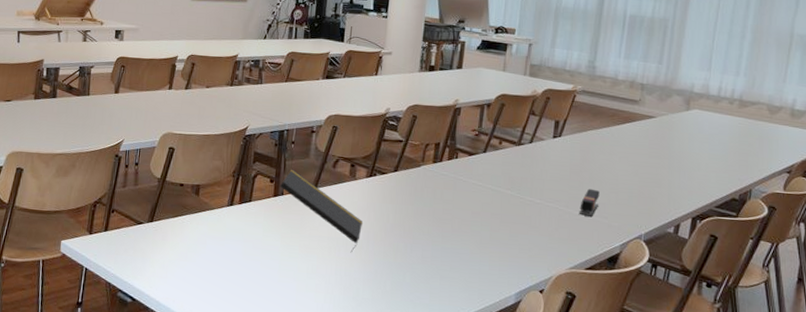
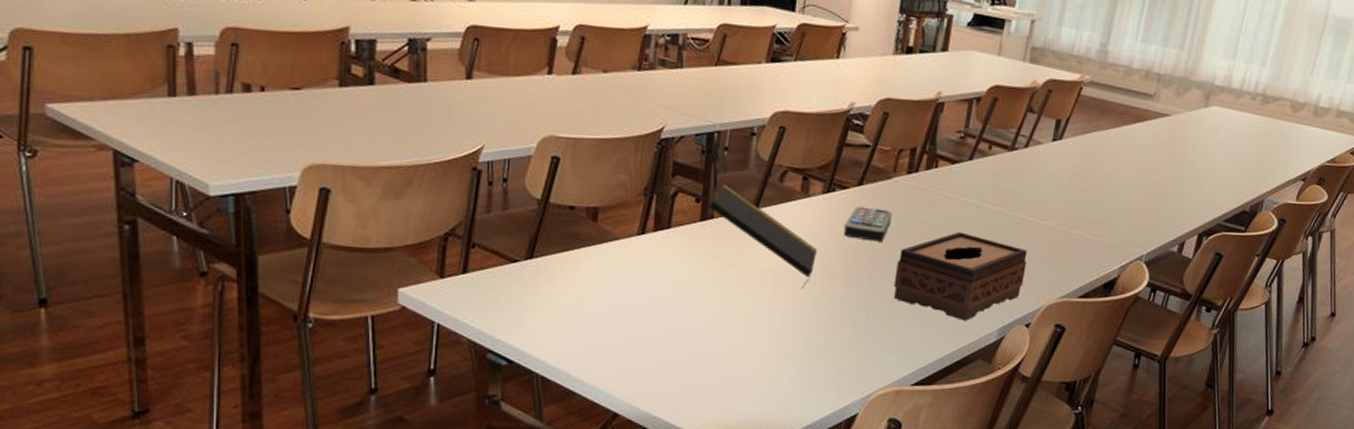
remote control: none [384,187,422,217] -> present [844,205,892,242]
tissue box: none [425,210,537,285] -> present [894,232,1028,321]
stapler: present [578,188,600,217] -> none [1075,202,1101,237]

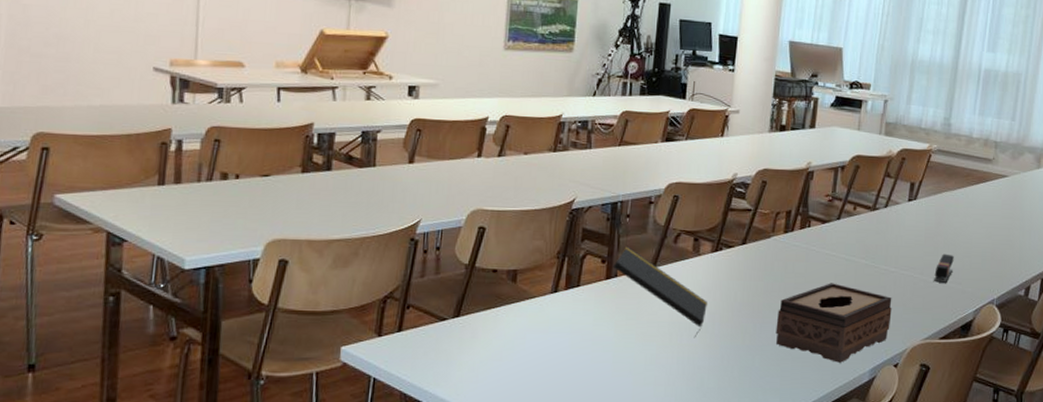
remote control: present [844,205,892,242] -> none [731,261,772,294]
stapler: none [1075,202,1101,237] -> present [933,253,954,284]

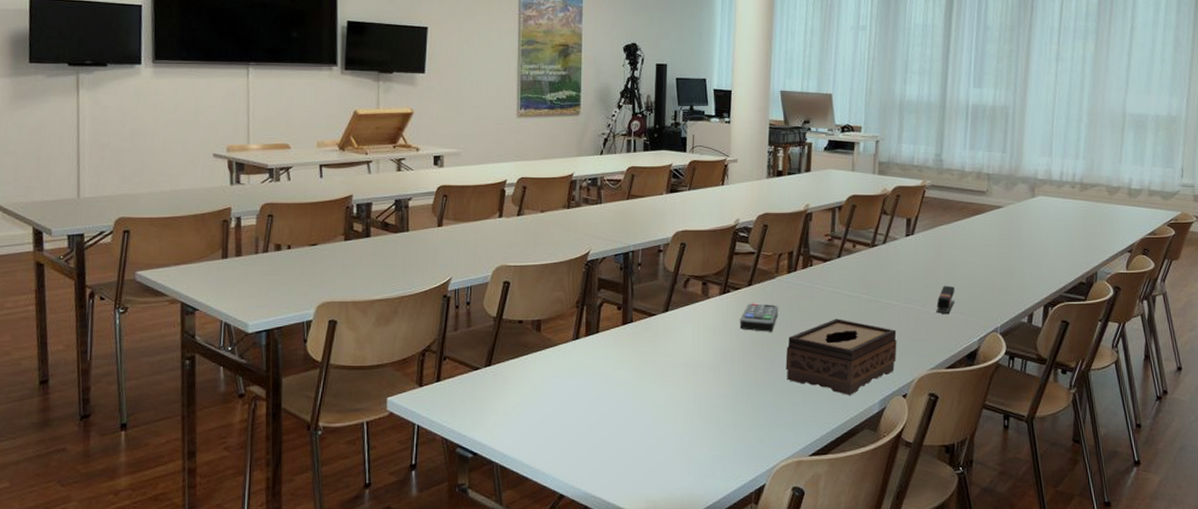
notepad: present [612,246,708,338] -> none [628,293,720,377]
remote control: none [731,261,772,294] -> present [740,302,778,332]

